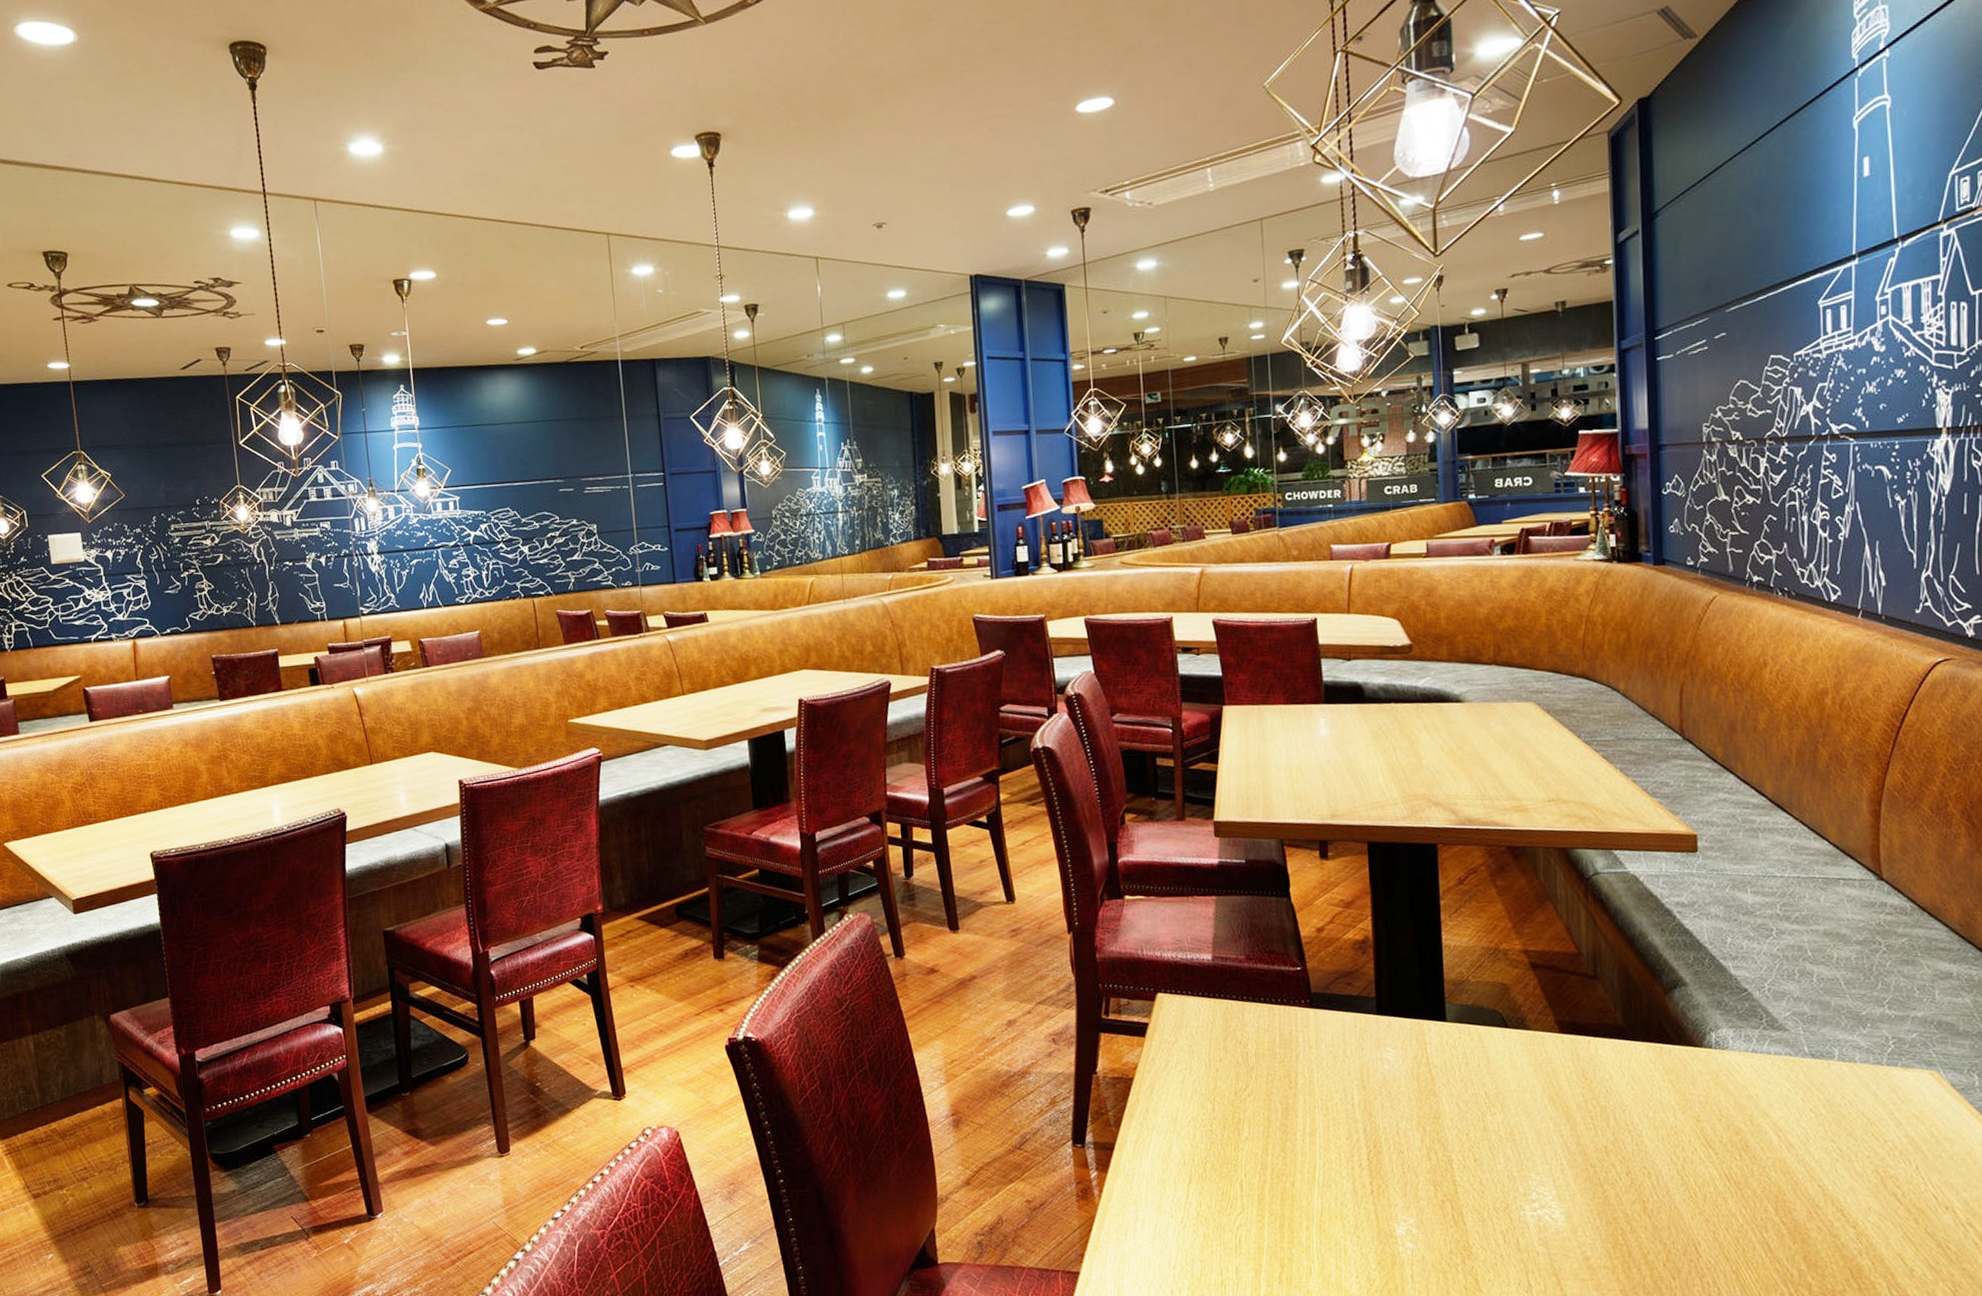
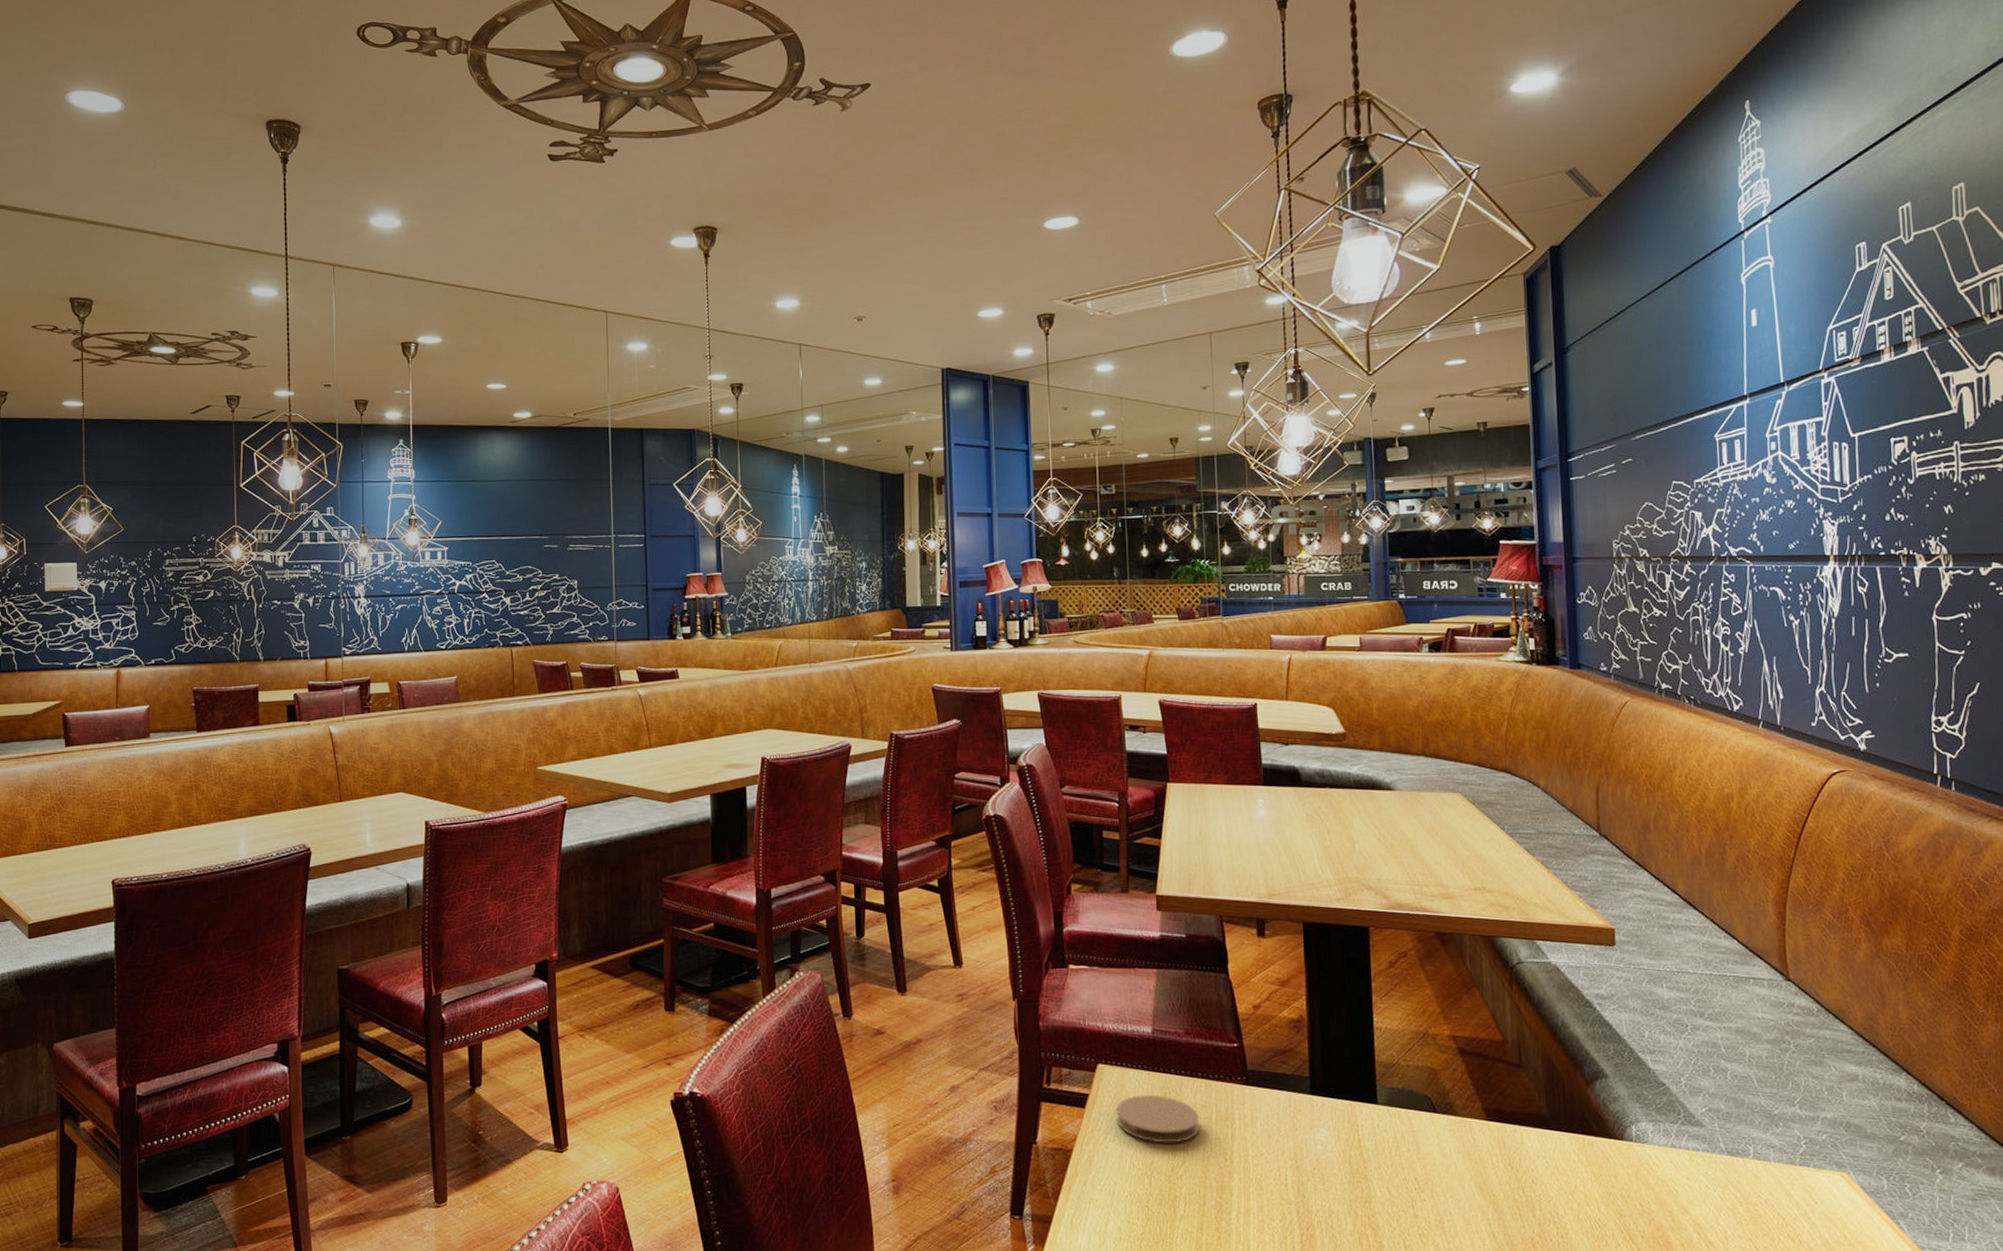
coaster: none [1177,1021,1263,1069] -> present [1116,1095,1200,1143]

